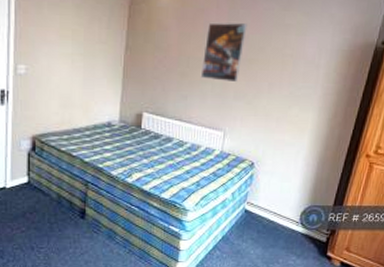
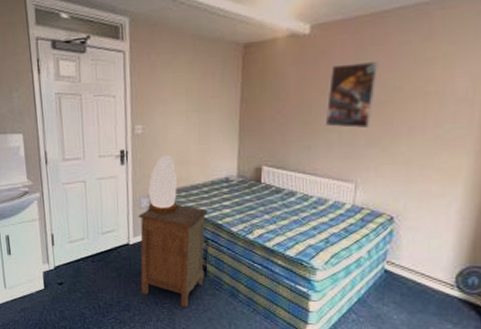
nightstand: none [16,147,89,252] -> present [138,204,208,308]
table lamp: none [29,97,59,158] -> present [149,155,178,215]

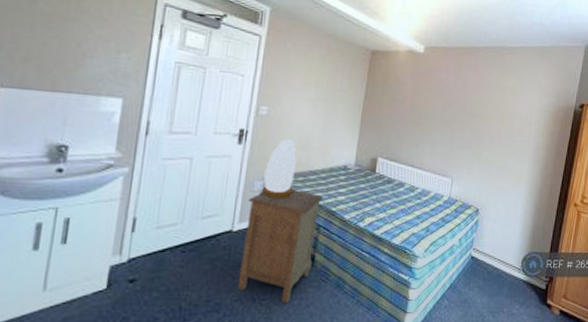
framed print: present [325,62,379,129] -> none [431,80,471,134]

